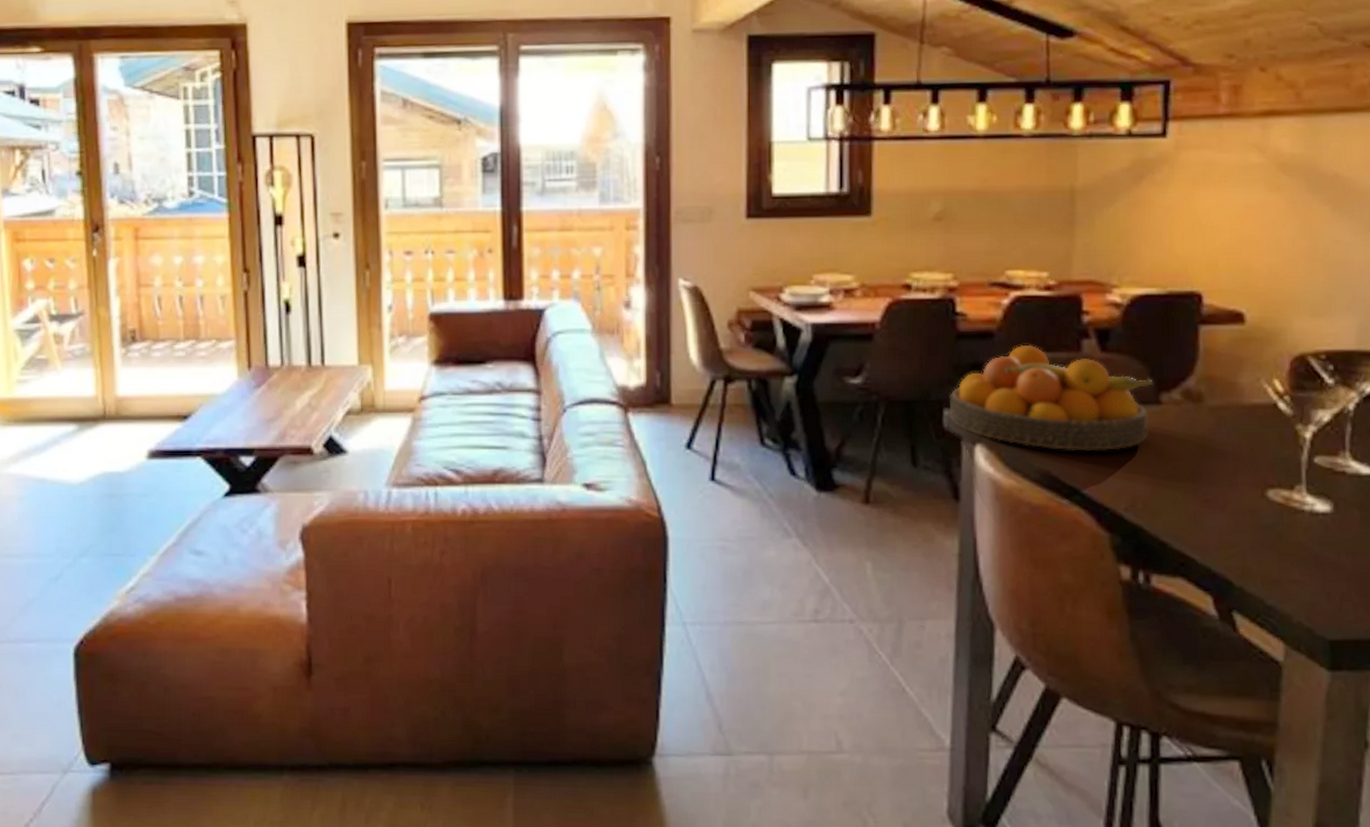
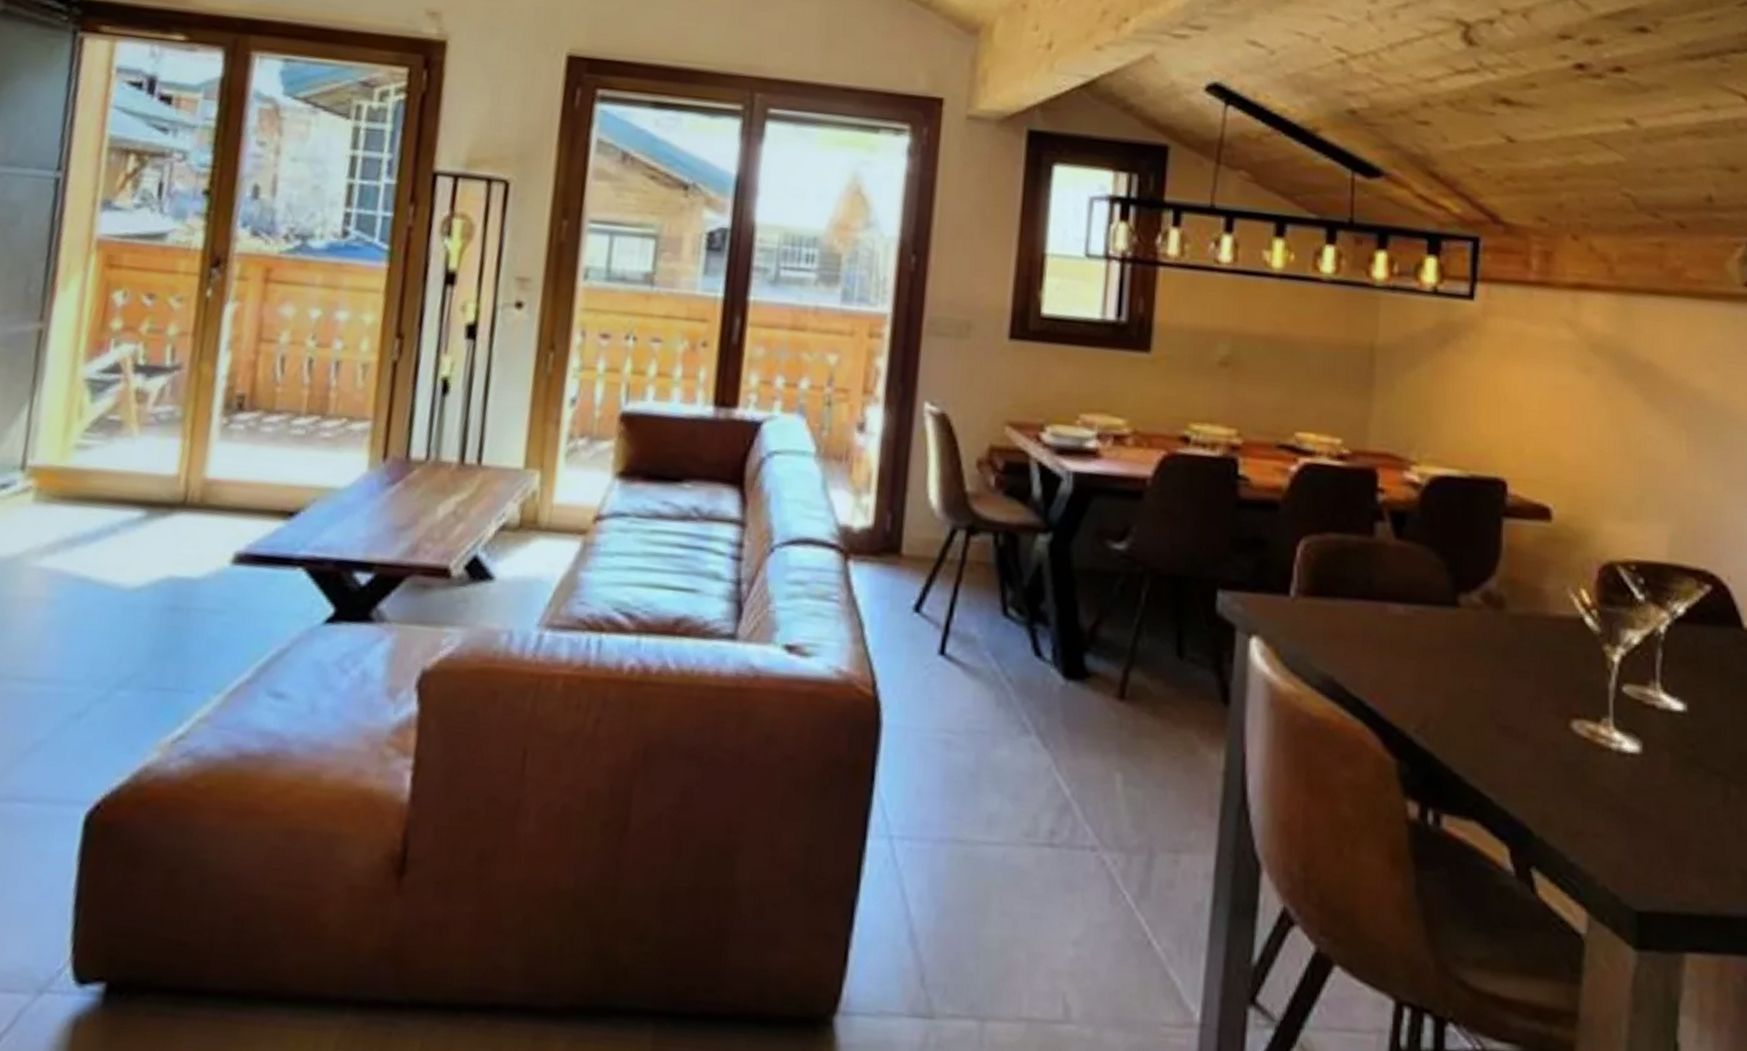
fruit bowl: present [949,344,1153,451] -> none [1223,521,1451,657]

